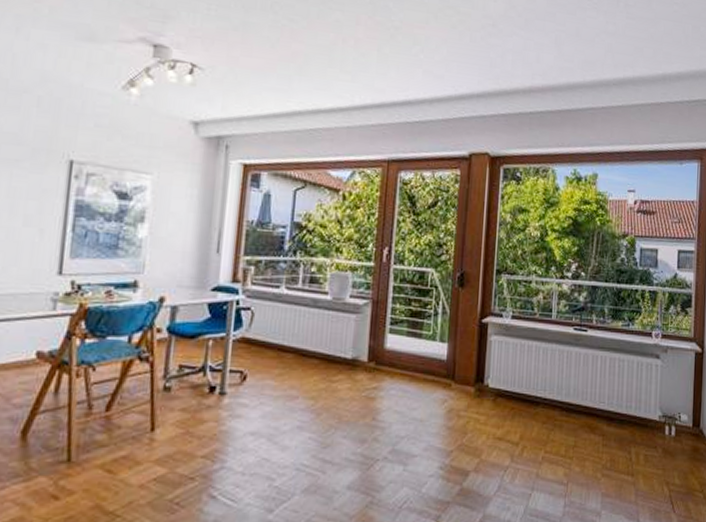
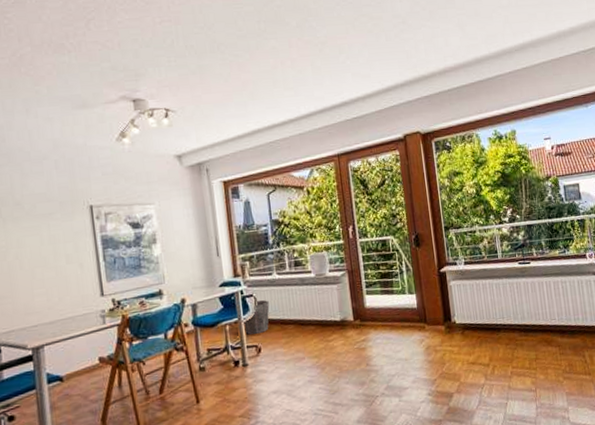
waste bin: none [230,315,269,358] -> present [242,300,270,335]

